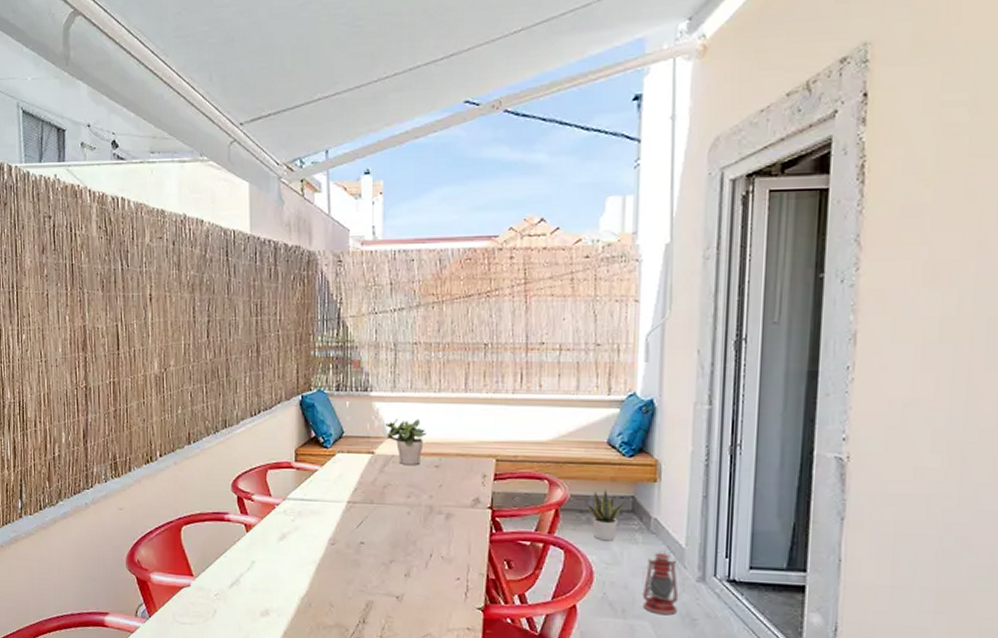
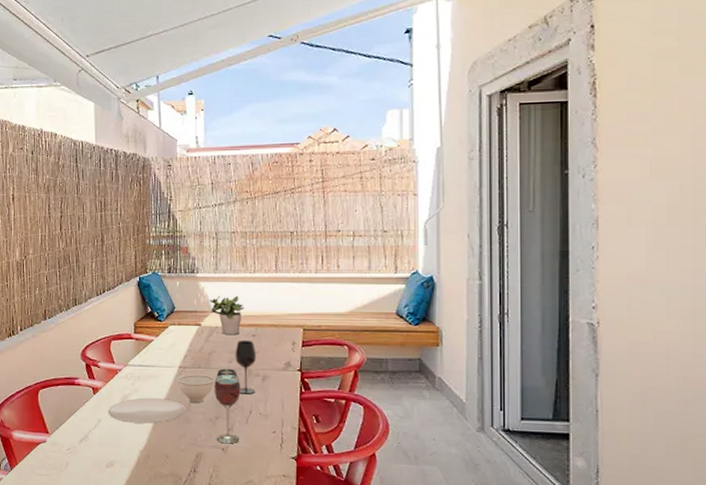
plate: none [263,537,354,567] -> present [108,398,186,424]
bowl: none [346,510,390,544] -> present [178,373,215,403]
wineglass: none [388,504,420,592] -> present [214,368,241,444]
wine glass: none [414,471,440,535] -> present [235,340,257,394]
potted plant: present [586,488,625,541] -> none [381,352,413,398]
lantern: present [642,550,685,616] -> none [431,405,467,461]

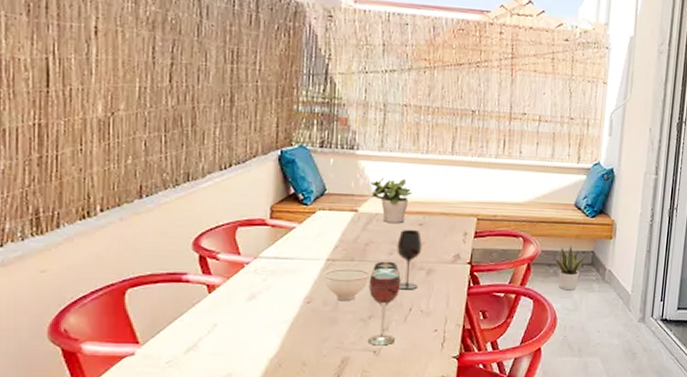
plate: present [108,398,186,424] -> none [228,296,332,327]
potted plant: none [381,352,413,398] -> present [554,245,586,291]

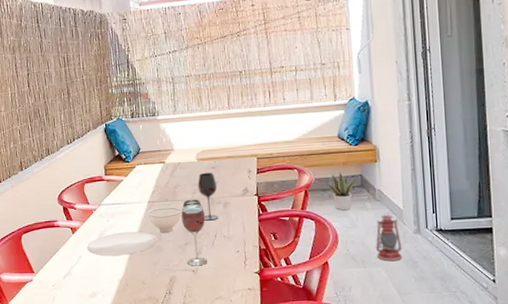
plate: none [228,296,332,327] -> present [87,231,157,256]
potted plant: present [371,178,412,224] -> none [171,133,203,170]
lantern: none [595,297,629,352] -> present [374,213,406,262]

